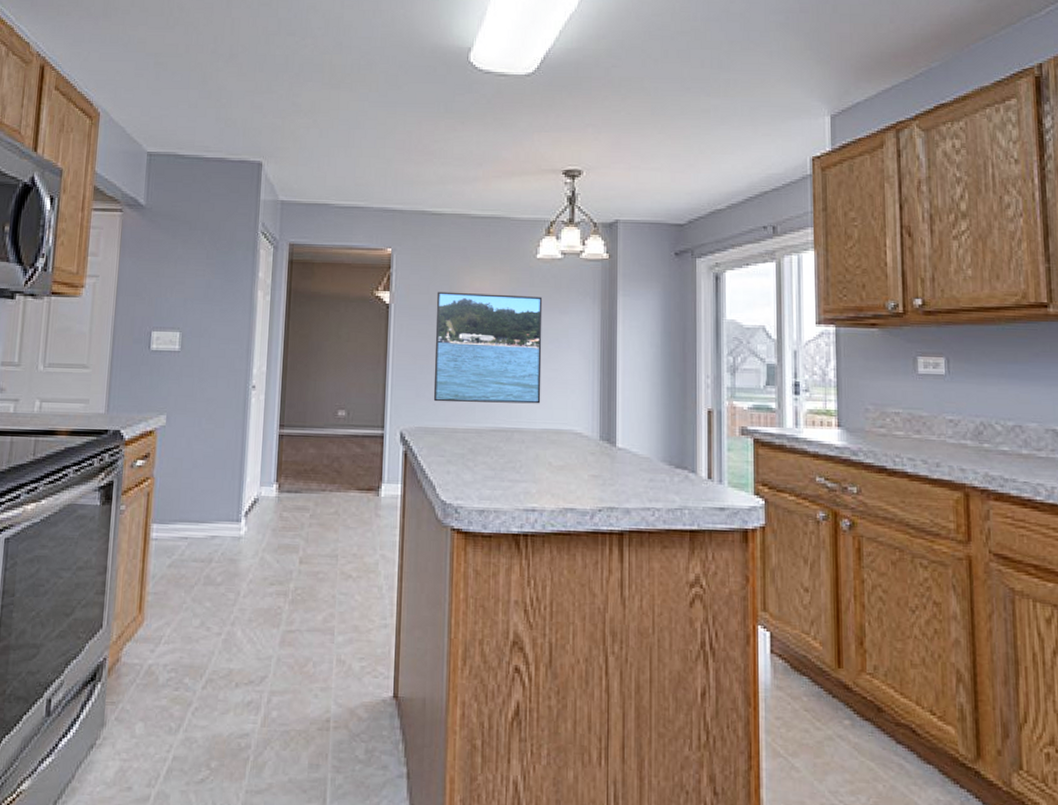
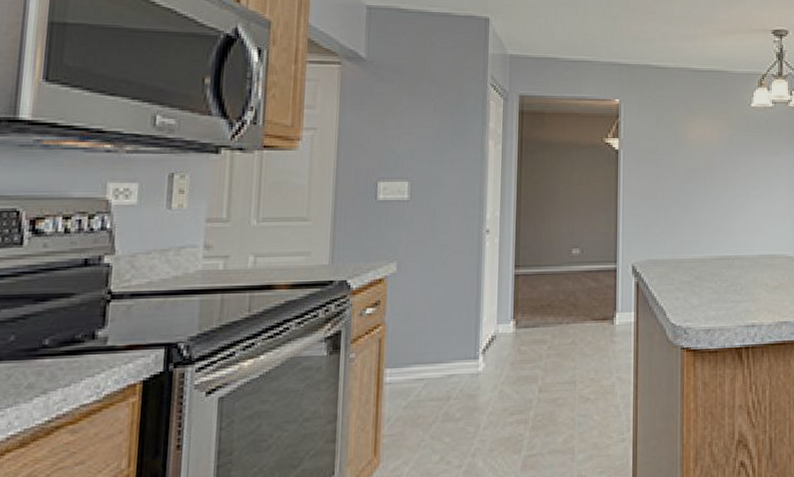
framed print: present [433,291,543,404] -> none [662,137,757,236]

